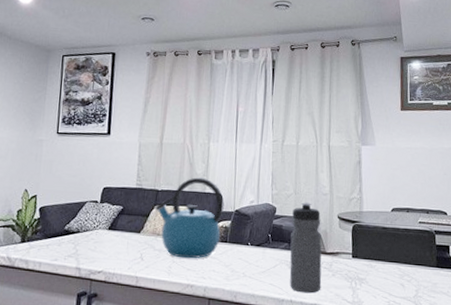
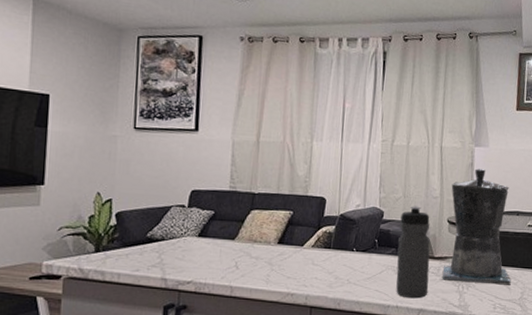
kettle: present [155,177,224,259] -> none [251,179,328,266]
coffee maker: none [334,166,405,282] -> present [441,168,511,285]

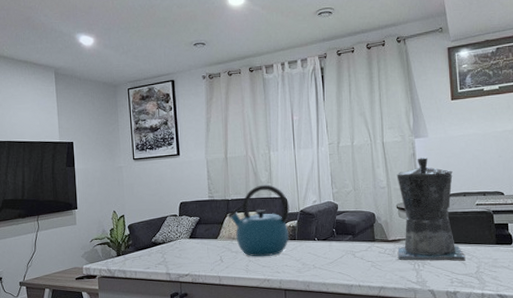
kettle: none [251,179,328,266] -> present [227,185,290,257]
water bottle: present [396,206,430,299] -> none [353,197,387,278]

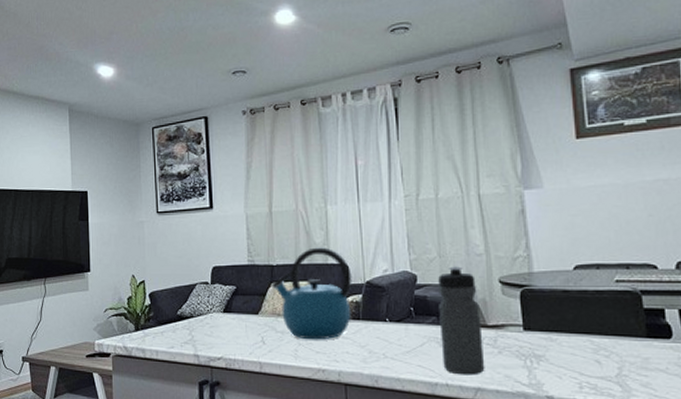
water bottle: none [353,197,387,278] -> present [438,266,485,375]
coffee maker: present [396,158,465,261] -> none [498,215,601,358]

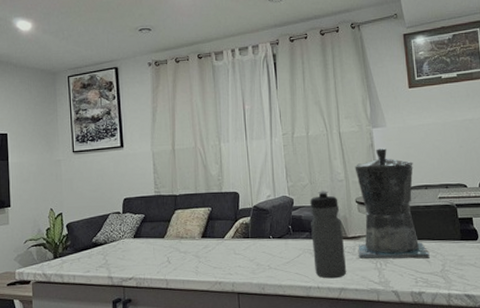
kettle: present [271,247,352,340] -> none [175,178,242,258]
coffee maker: none [498,215,601,358] -> present [355,148,430,259]

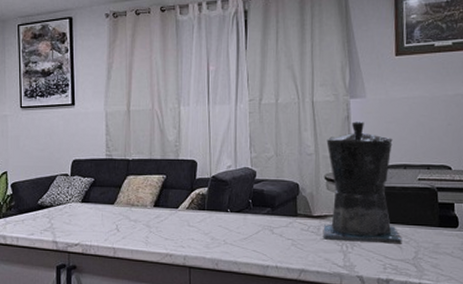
water bottle: present [310,191,347,279] -> none [273,164,309,259]

